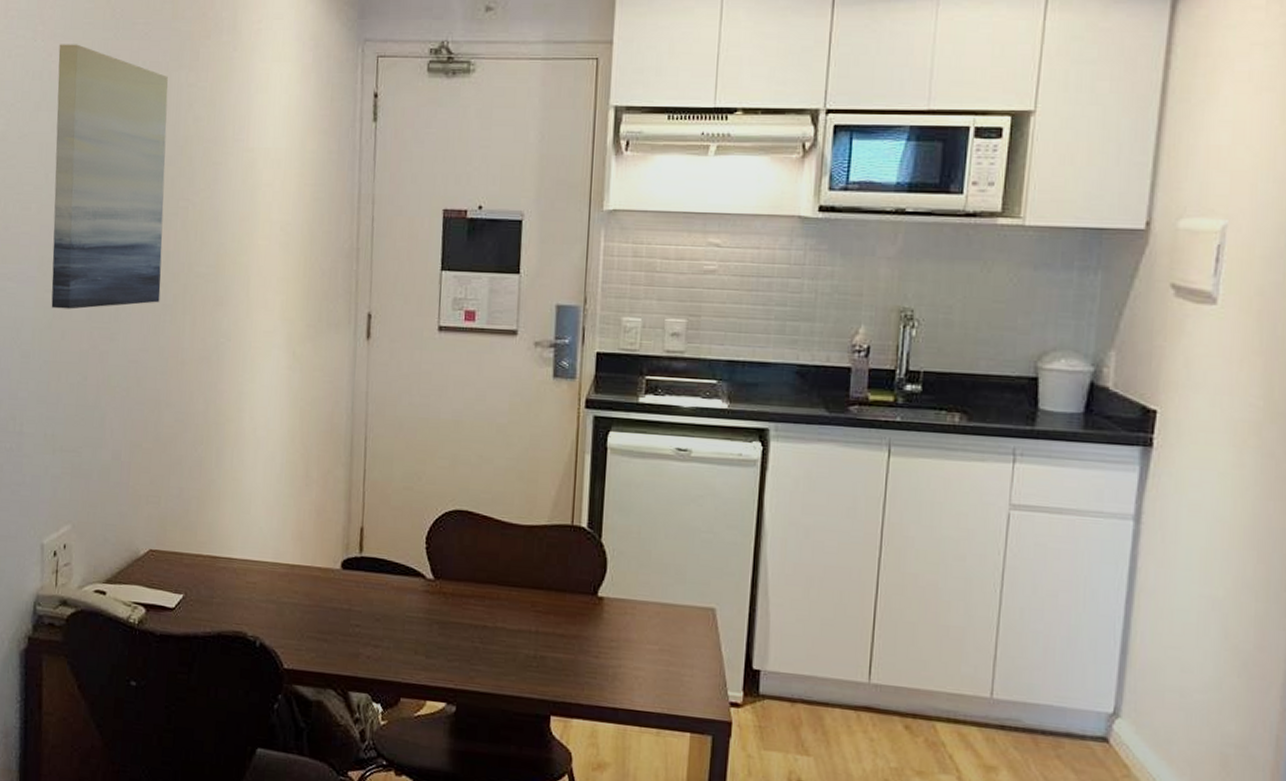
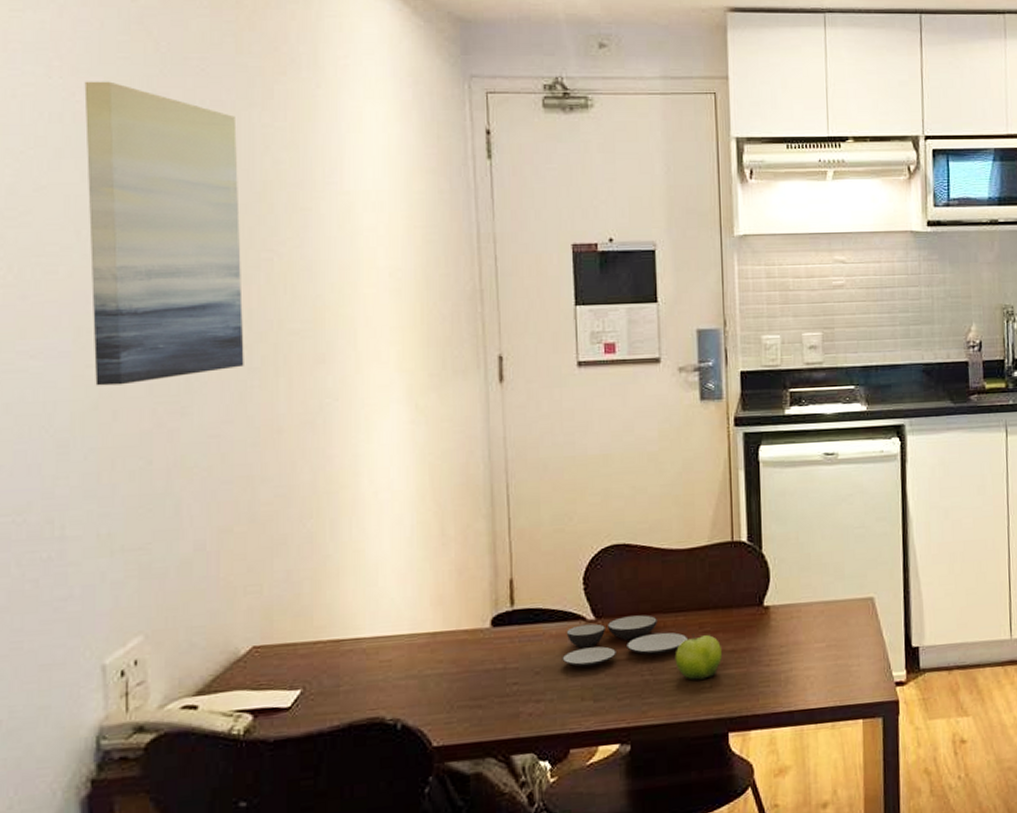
bowl set: none [400,581,520,625] -> present [562,615,689,668]
fruit: none [505,611,551,658] -> present [674,634,722,681]

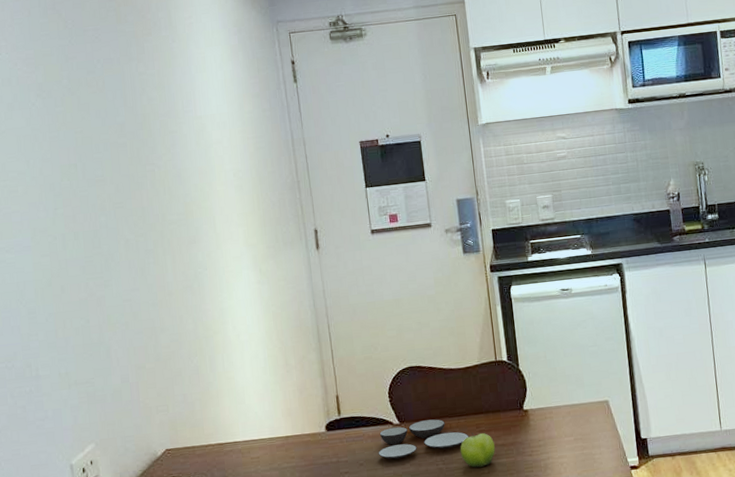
wall art: present [84,81,244,386] -> none [22,52,142,269]

